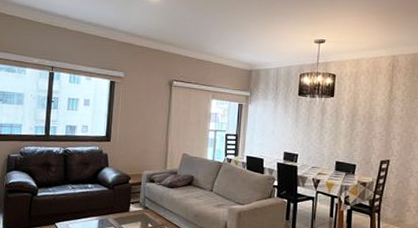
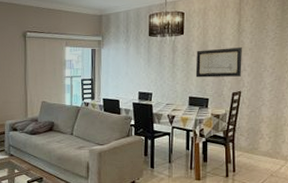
wall art: none [343,114,393,145] -> present [195,46,242,78]

